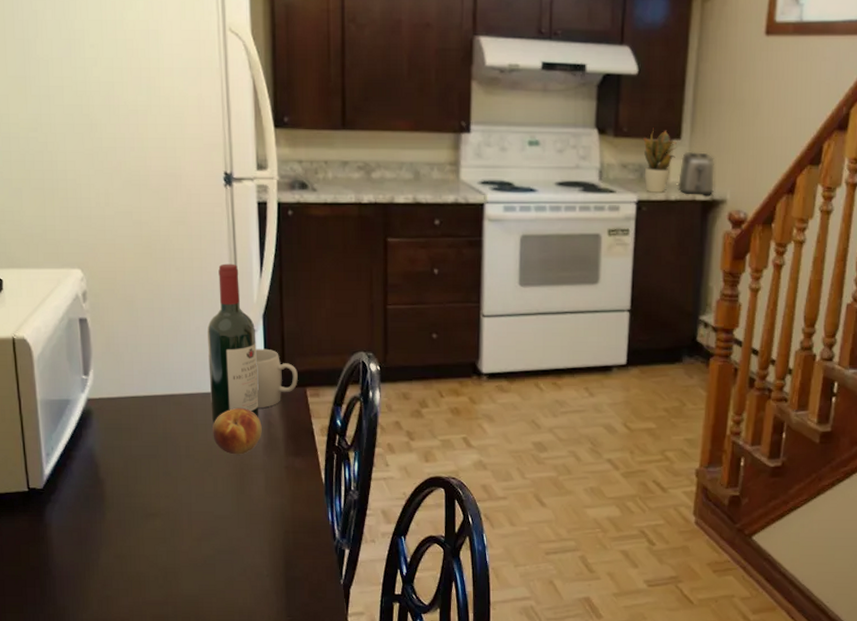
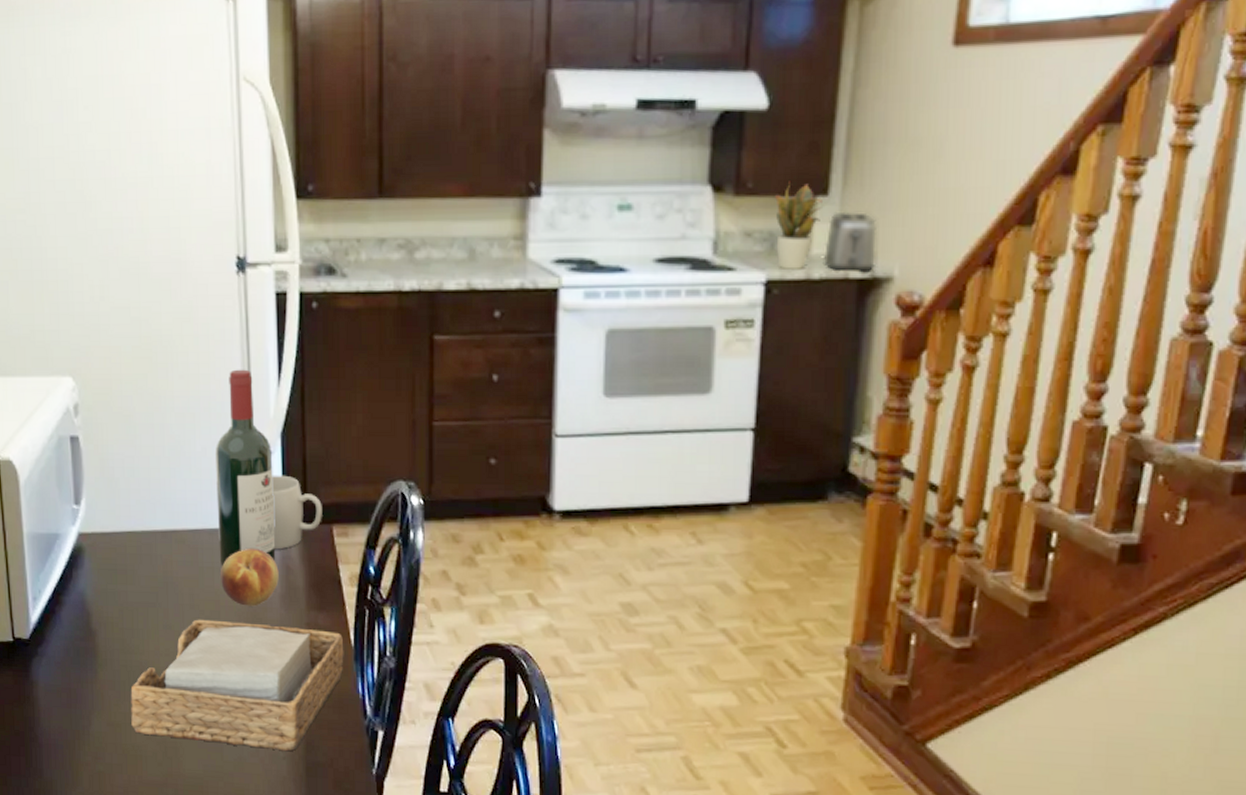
napkin holder: none [135,467,317,570] -> present [130,619,344,752]

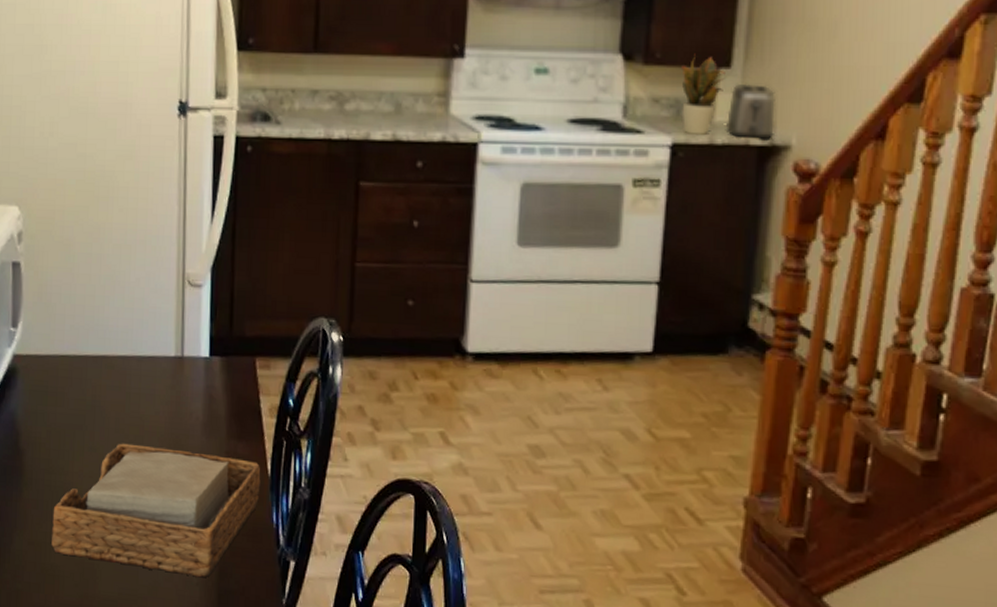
wine bottle: present [214,369,276,567] -> none [146,205,202,394]
fruit: present [220,547,279,607] -> none [145,376,202,433]
mug: present [272,475,322,550] -> none [198,307,247,379]

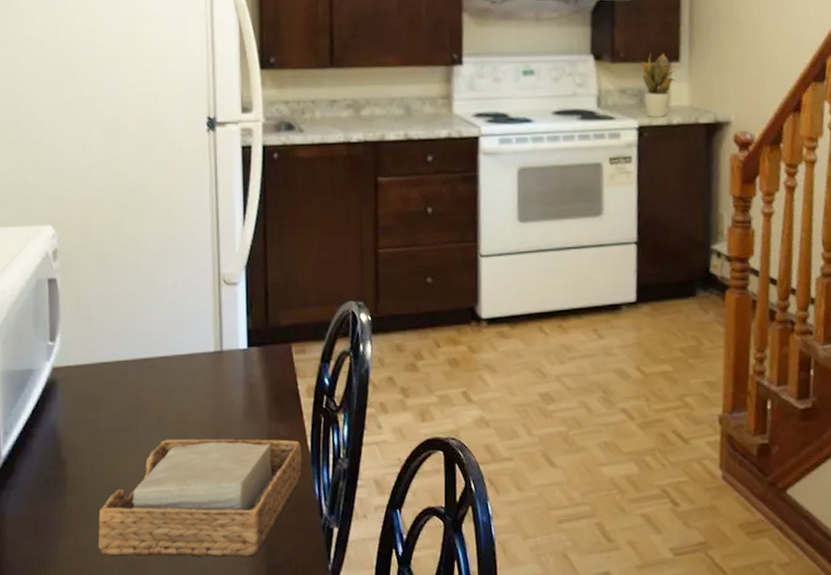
toaster: present [727,83,775,141] -> none [679,73,717,119]

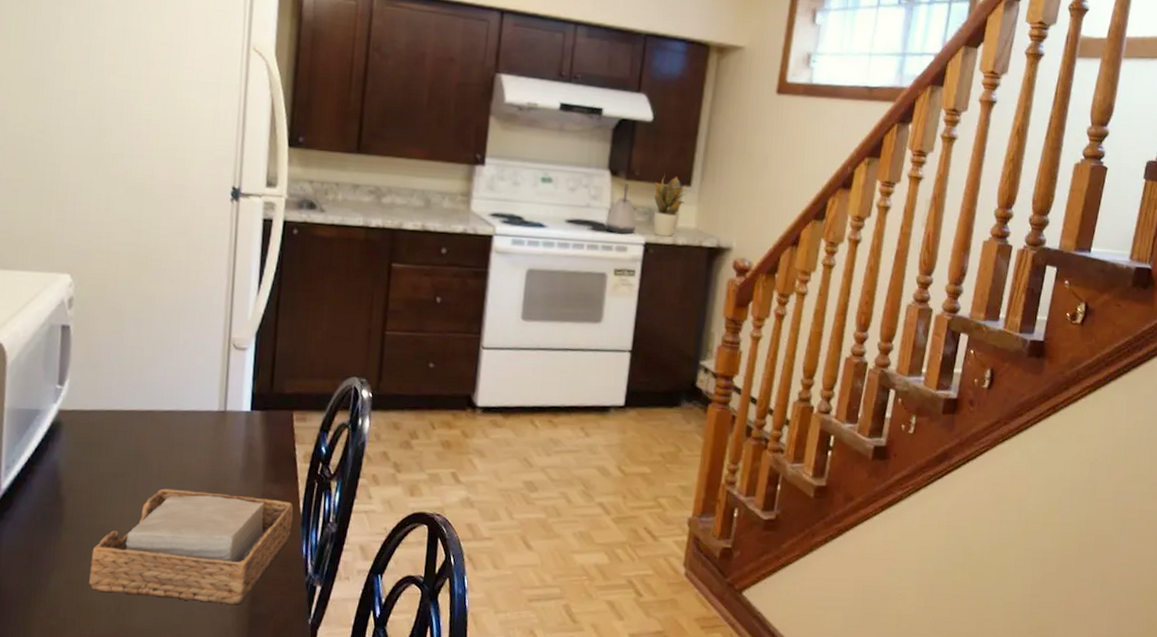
kettle: none [594,67,628,120] -> present [605,184,637,235]

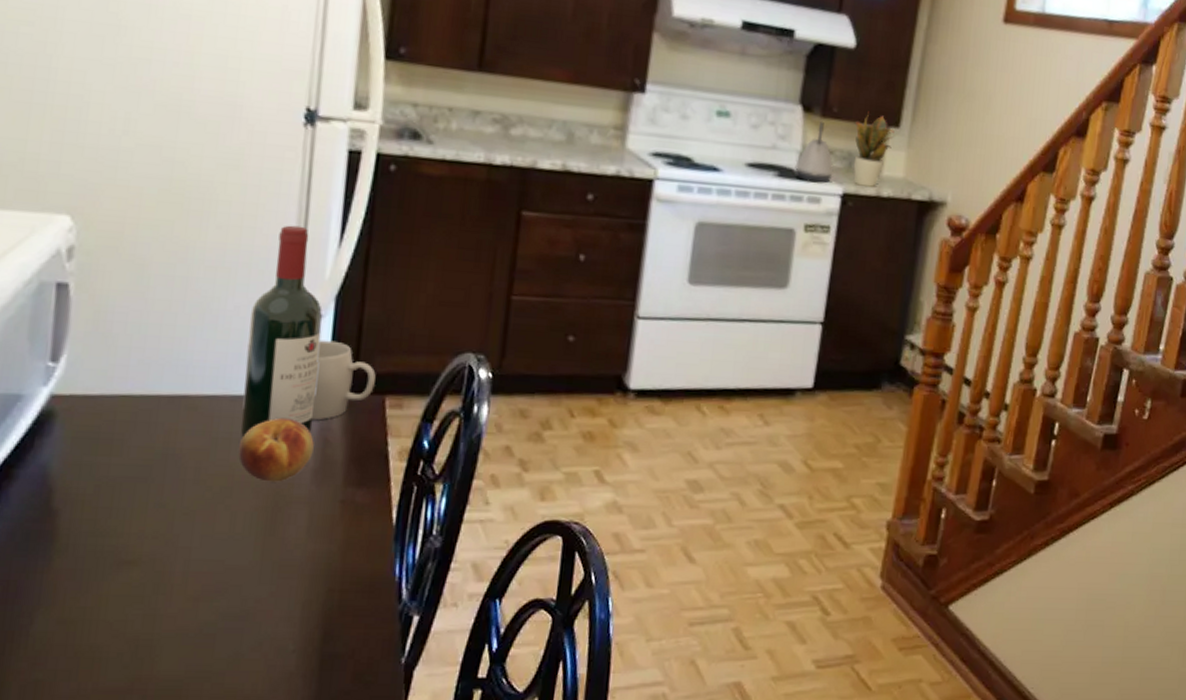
napkin holder: present [89,488,293,605] -> none [92,496,383,644]
fruit: none [188,428,242,479] -> present [238,417,314,482]
wine bottle: none [189,278,246,444] -> present [240,225,323,438]
mug: none [240,367,286,430] -> present [312,340,376,421]

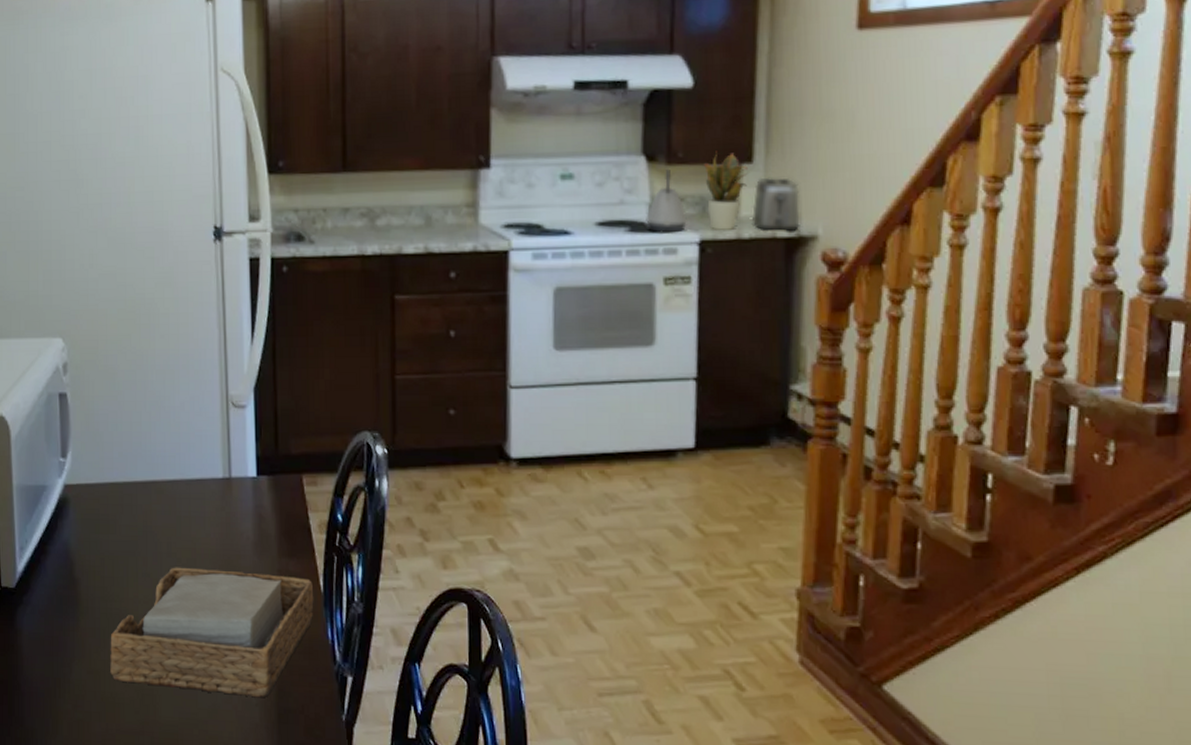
napkin holder: none [92,496,383,644] -> present [110,567,314,698]
fruit: present [238,417,314,482] -> none [196,497,252,554]
wine bottle: present [240,225,323,438] -> none [192,329,249,516]
mug: present [312,340,376,421] -> none [245,427,293,499]
toaster: none [892,142,936,196] -> present [752,177,800,232]

